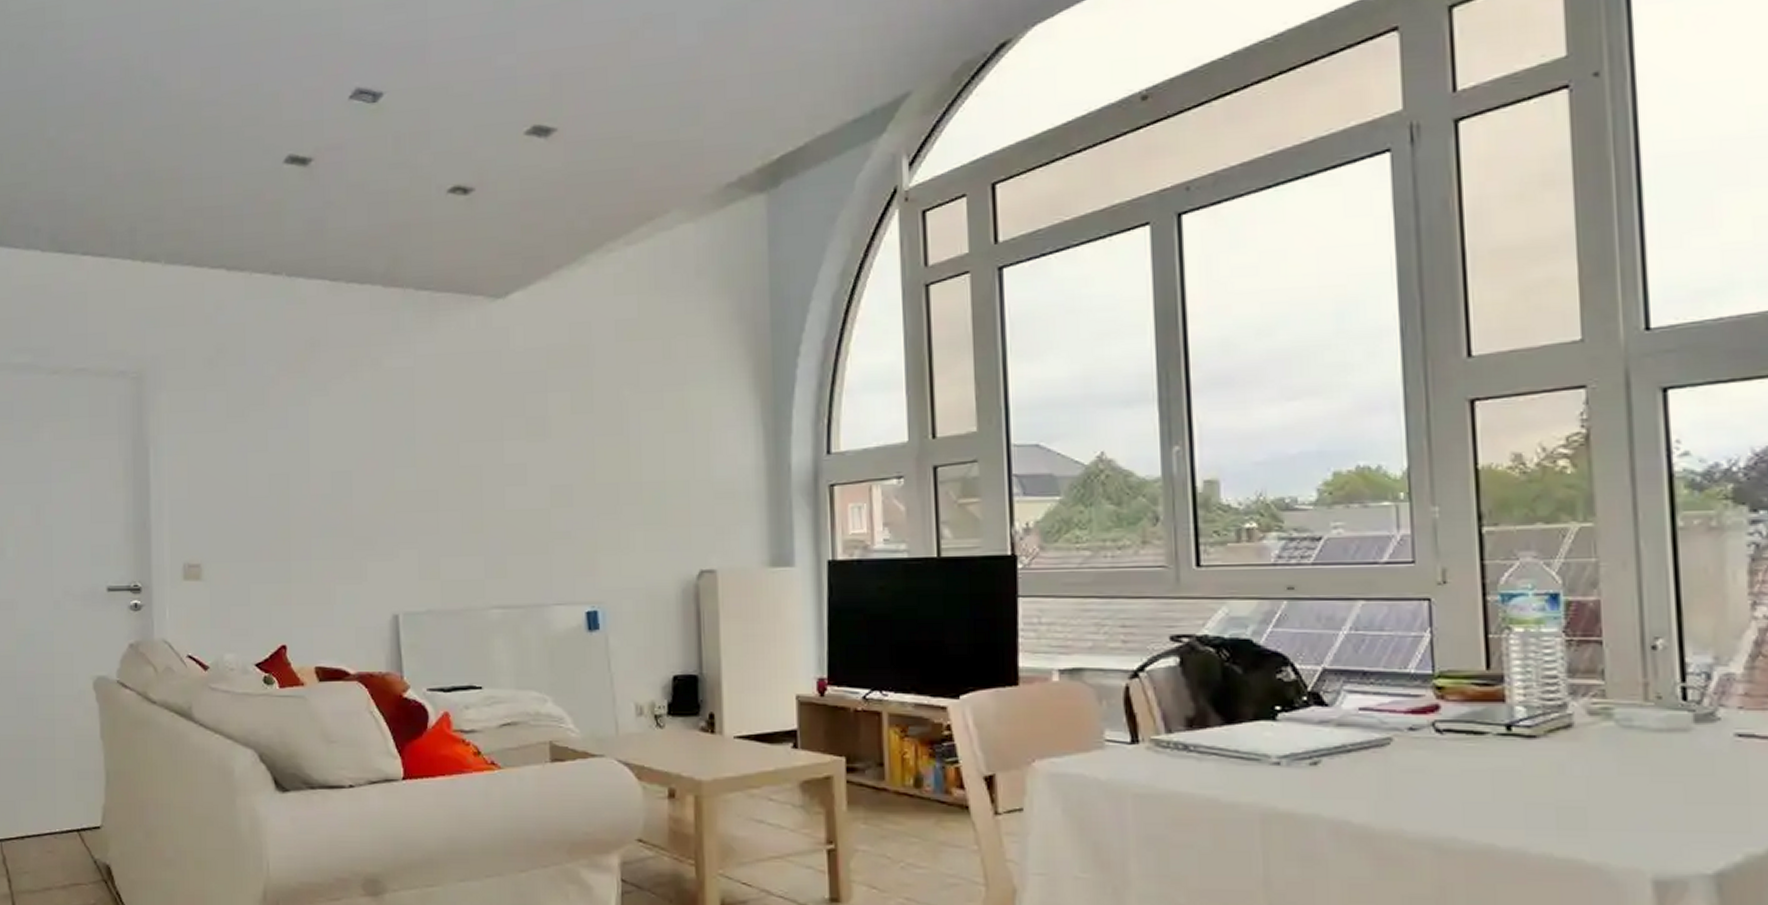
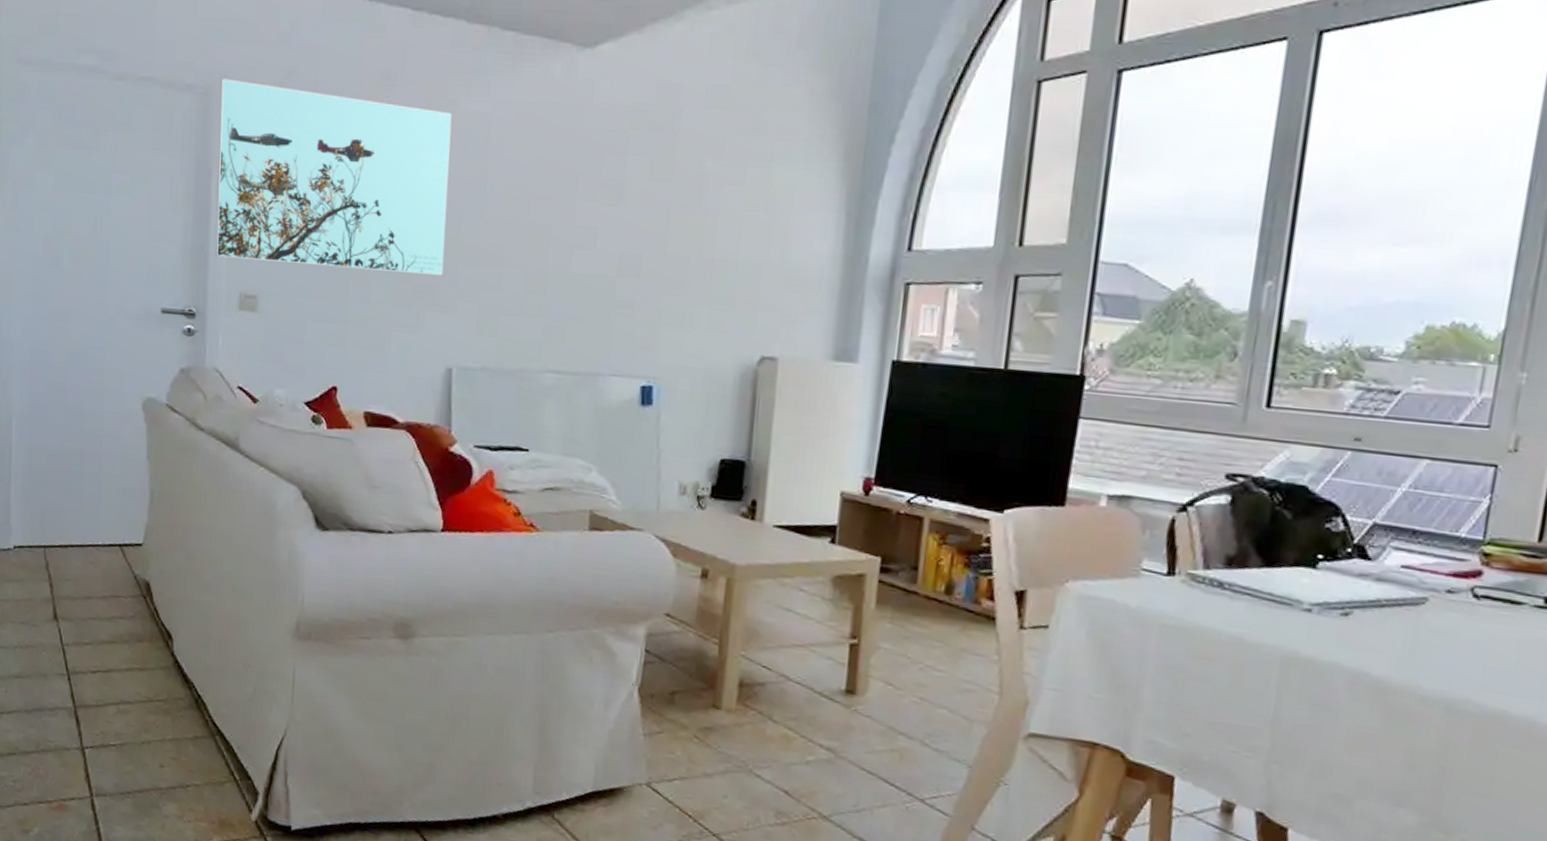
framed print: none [152,361,381,531] -> present [215,78,452,277]

